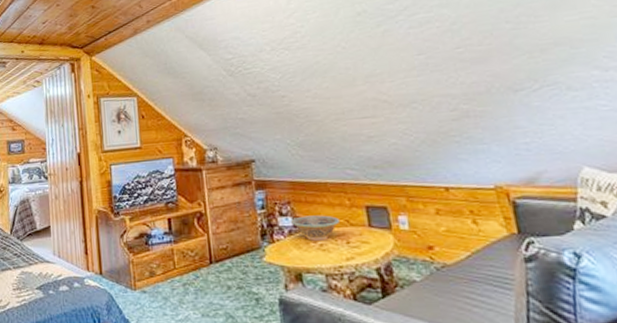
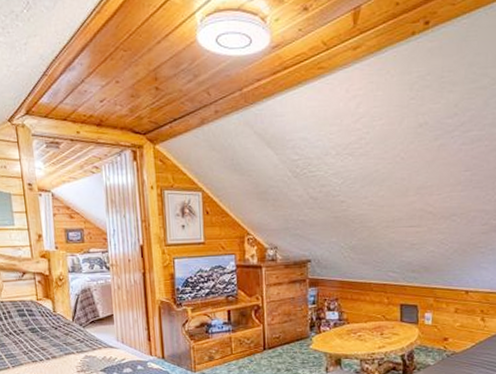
decorative bowl: present [291,215,341,241] -> none [337,311,378,332]

